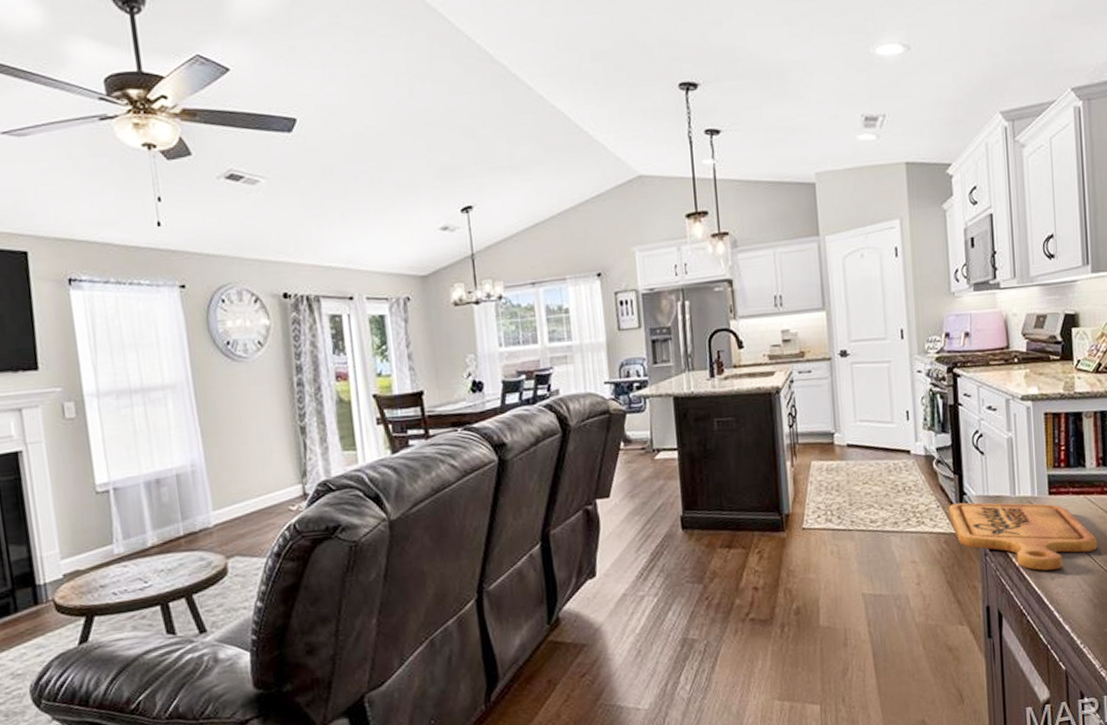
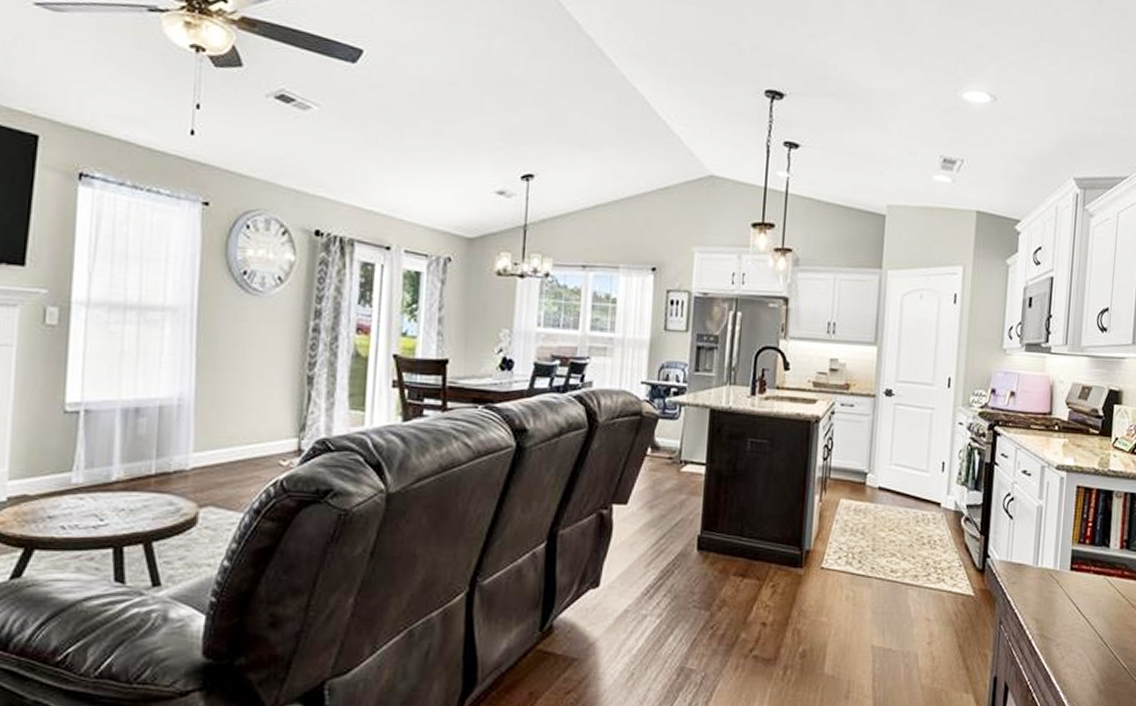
cutting board: present [949,502,1098,571] -> none [970,565,1111,649]

